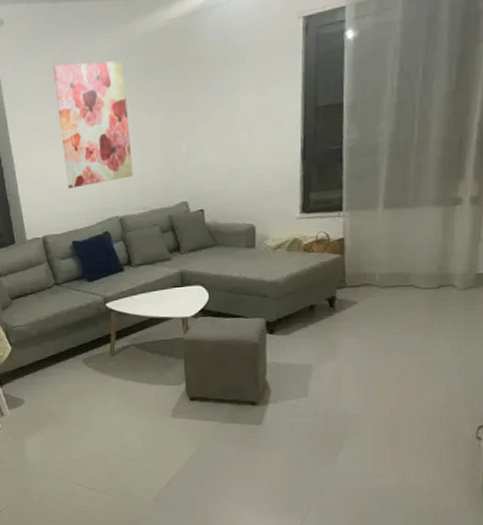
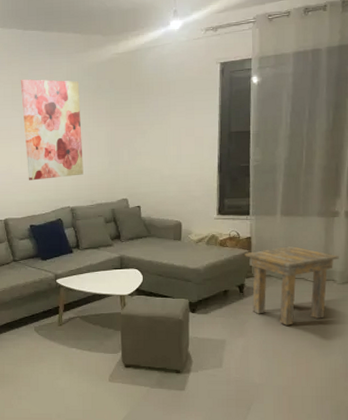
side table: none [336,246,461,344] -> present [245,246,339,325]

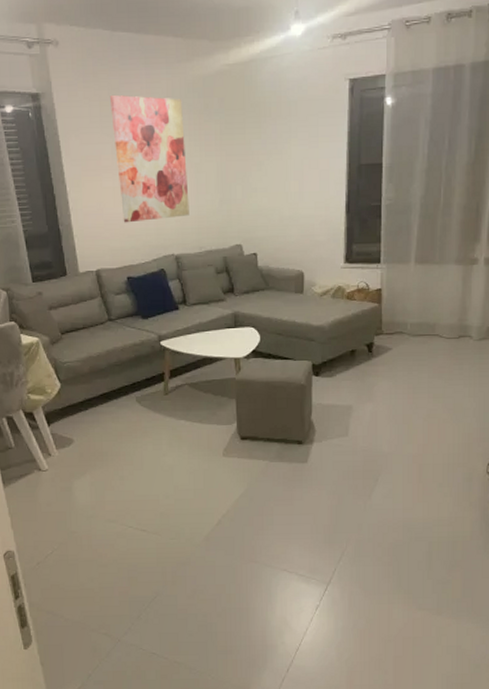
side table: present [245,246,339,325] -> none [374,299,477,388]

